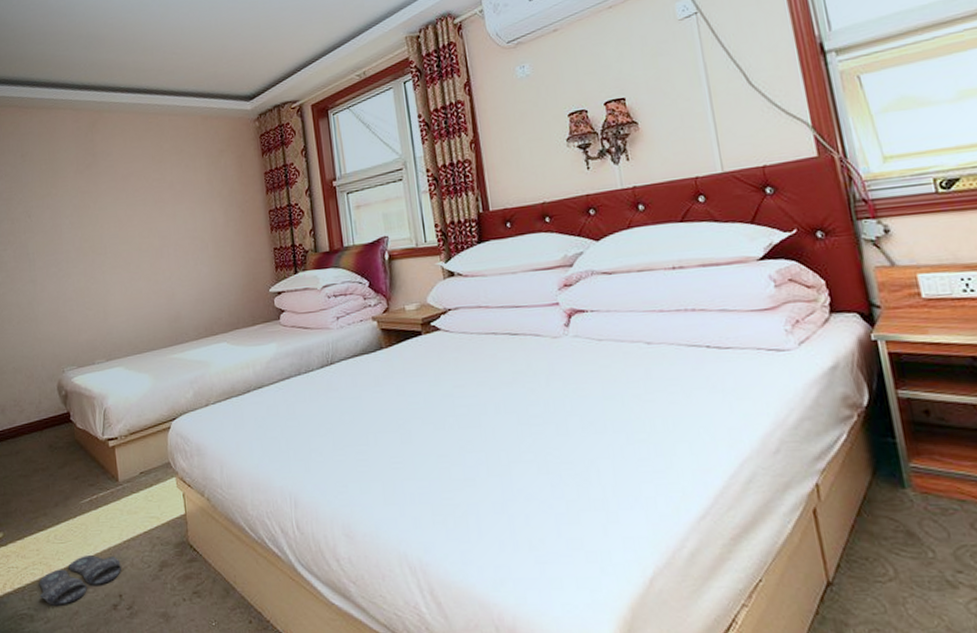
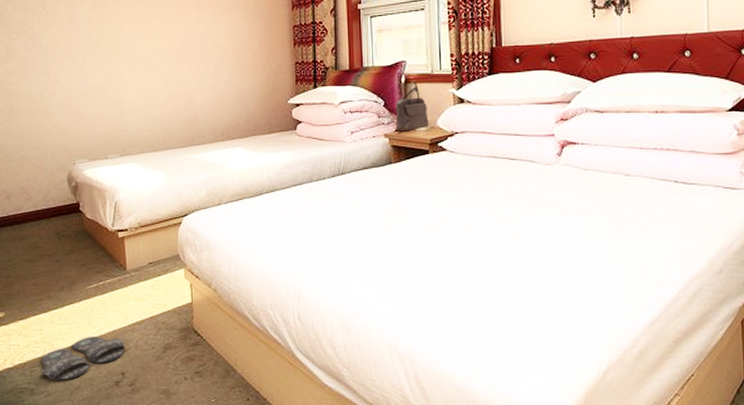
handbag: none [381,257,419,313] -> present [395,81,429,132]

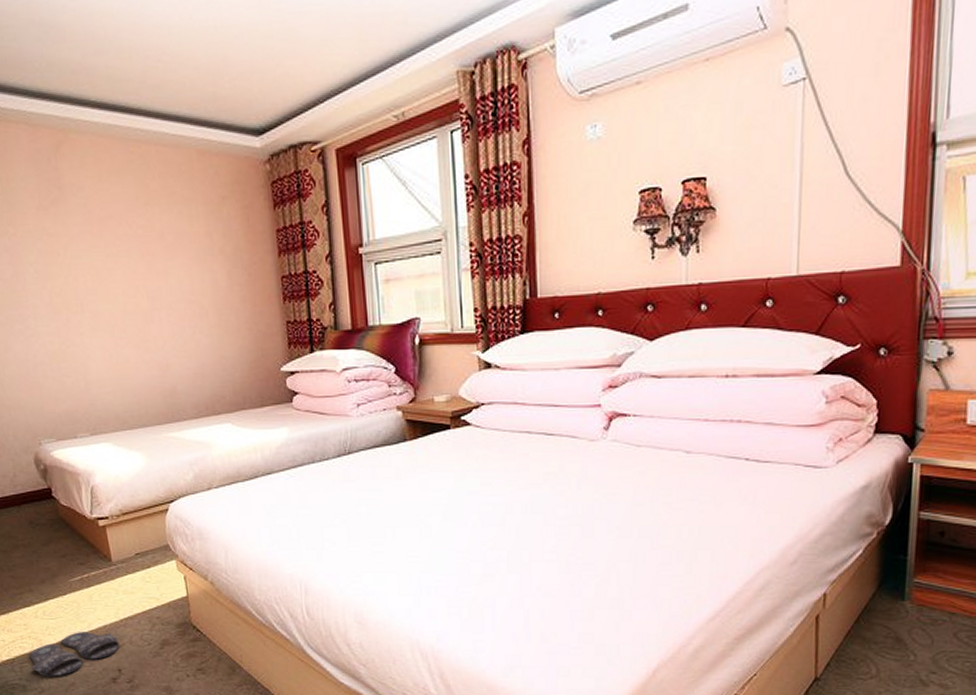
handbag: present [395,81,429,132] -> none [409,342,449,403]

